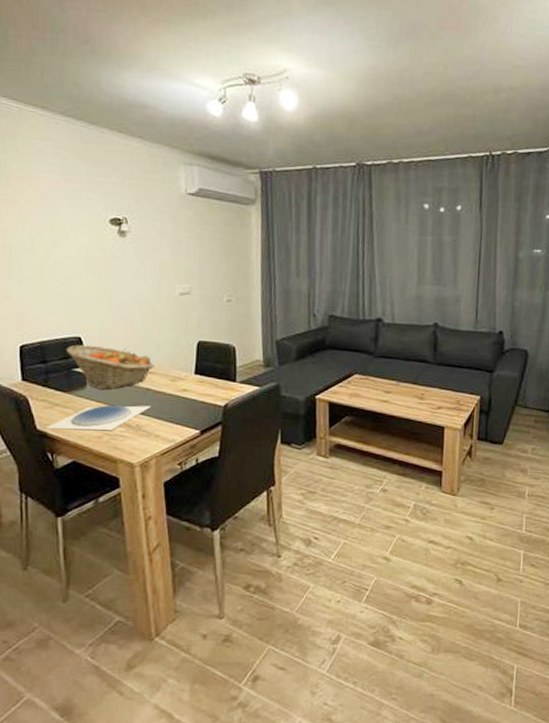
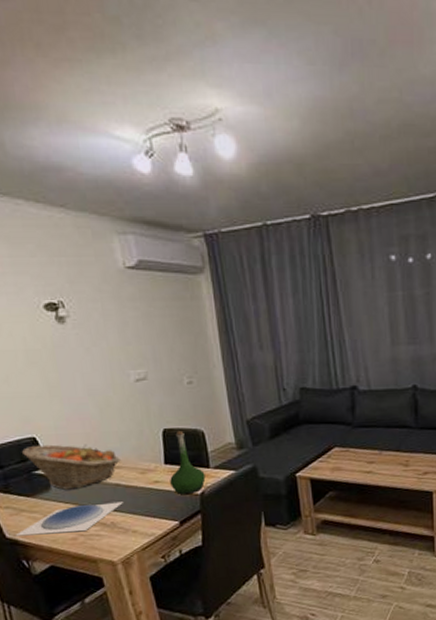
vase: none [197,344,231,406] -> present [170,431,206,495]

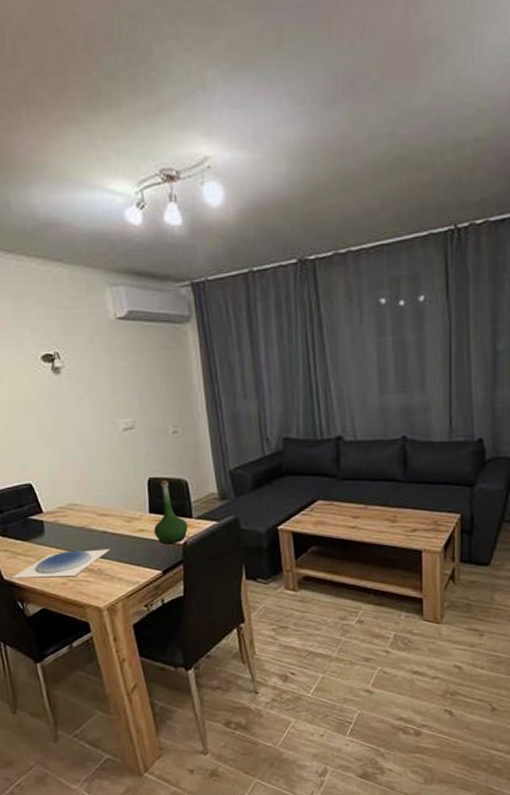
fruit basket: present [21,444,120,490] -> none [18,491,108,535]

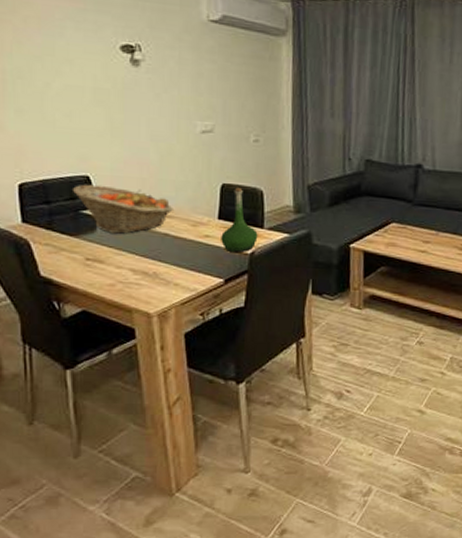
plate: present [11,549,110,579] -> none [50,250,169,279]
fruit basket: none [18,491,108,535] -> present [71,184,173,234]

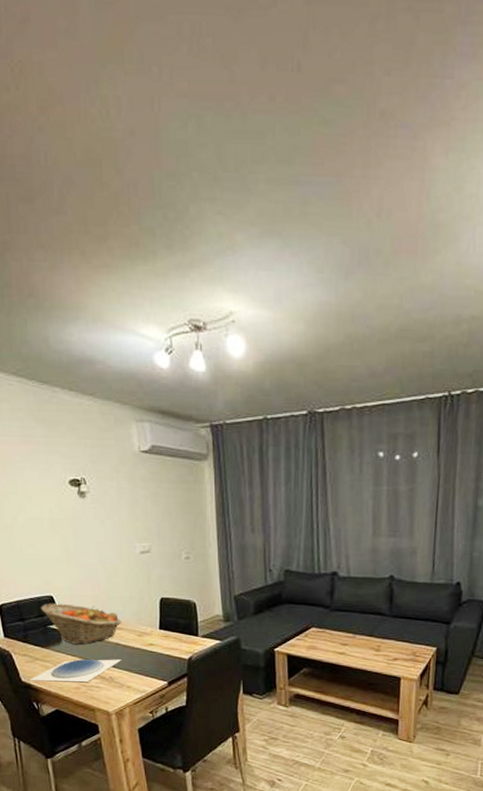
plate: none [50,250,169,279] -> present [29,658,121,683]
vase: present [221,187,258,253] -> none [163,600,194,659]

